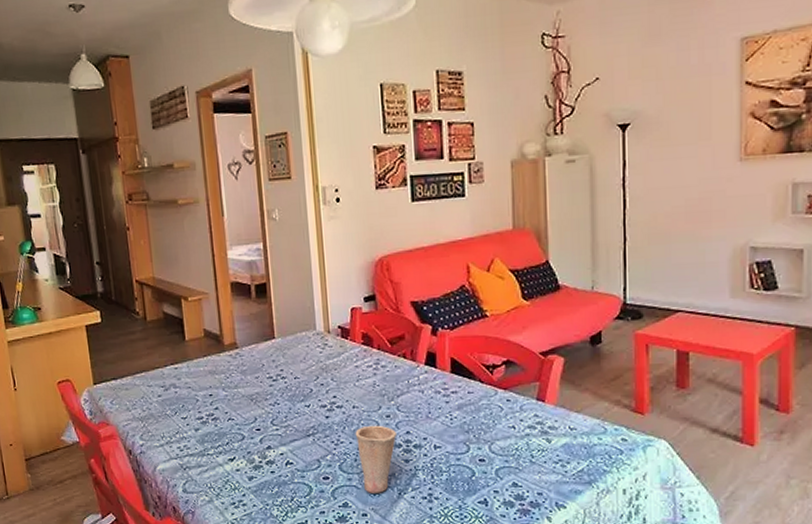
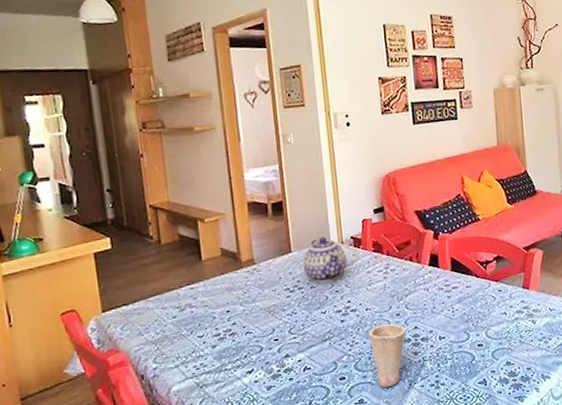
teapot: none [286,324,333,374] -> present [302,236,347,283]

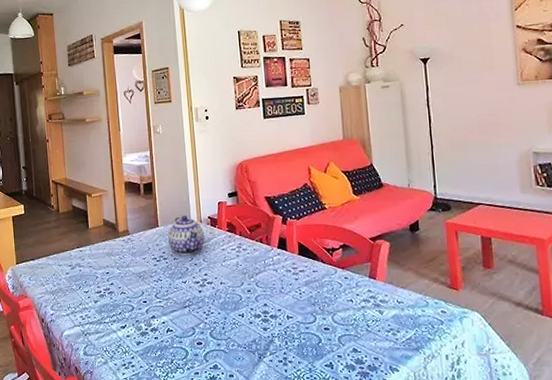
cup: present [368,323,407,388] -> none [222,298,257,357]

